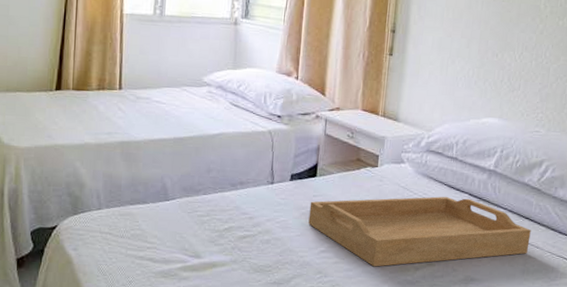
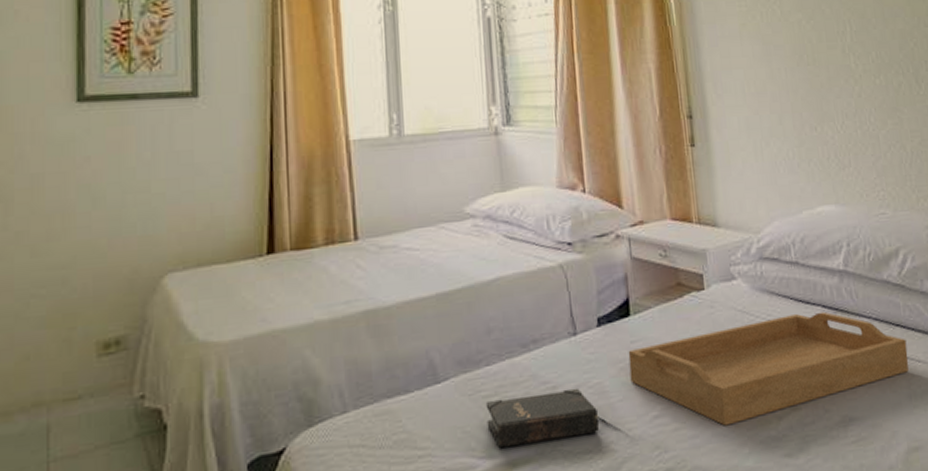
hardback book: none [198,219,281,254] -> present [485,387,600,449]

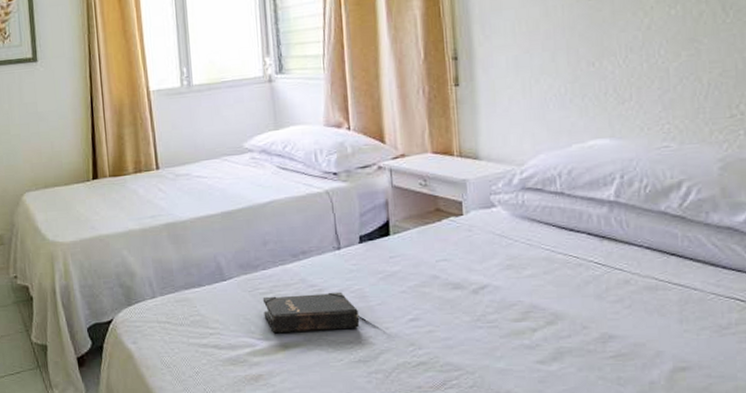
serving tray: present [628,311,909,426] -> none [387,239,683,332]

